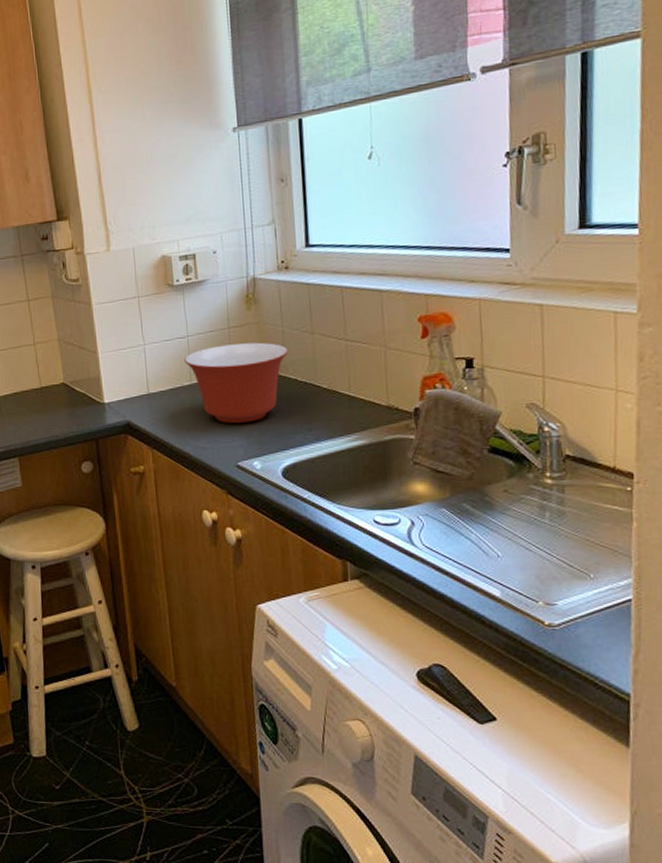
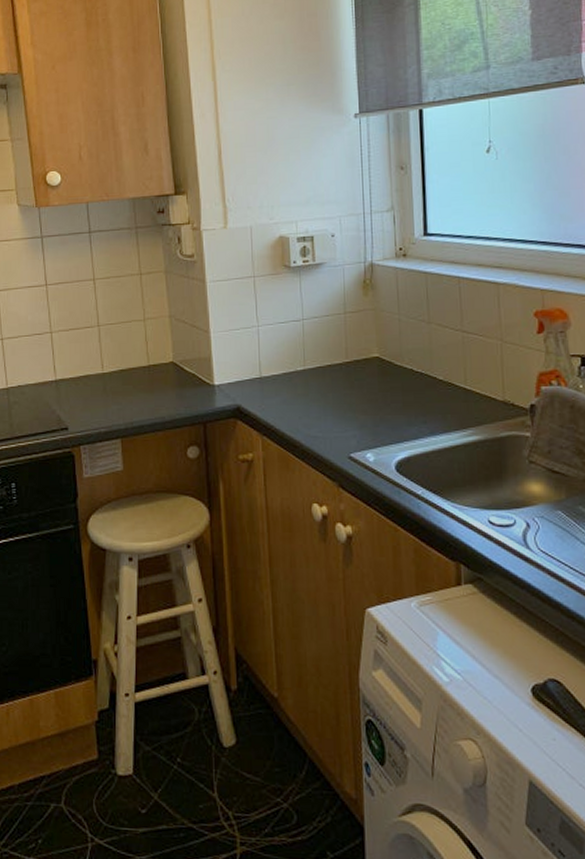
mixing bowl: present [184,342,289,424] -> none [299,329,405,413]

